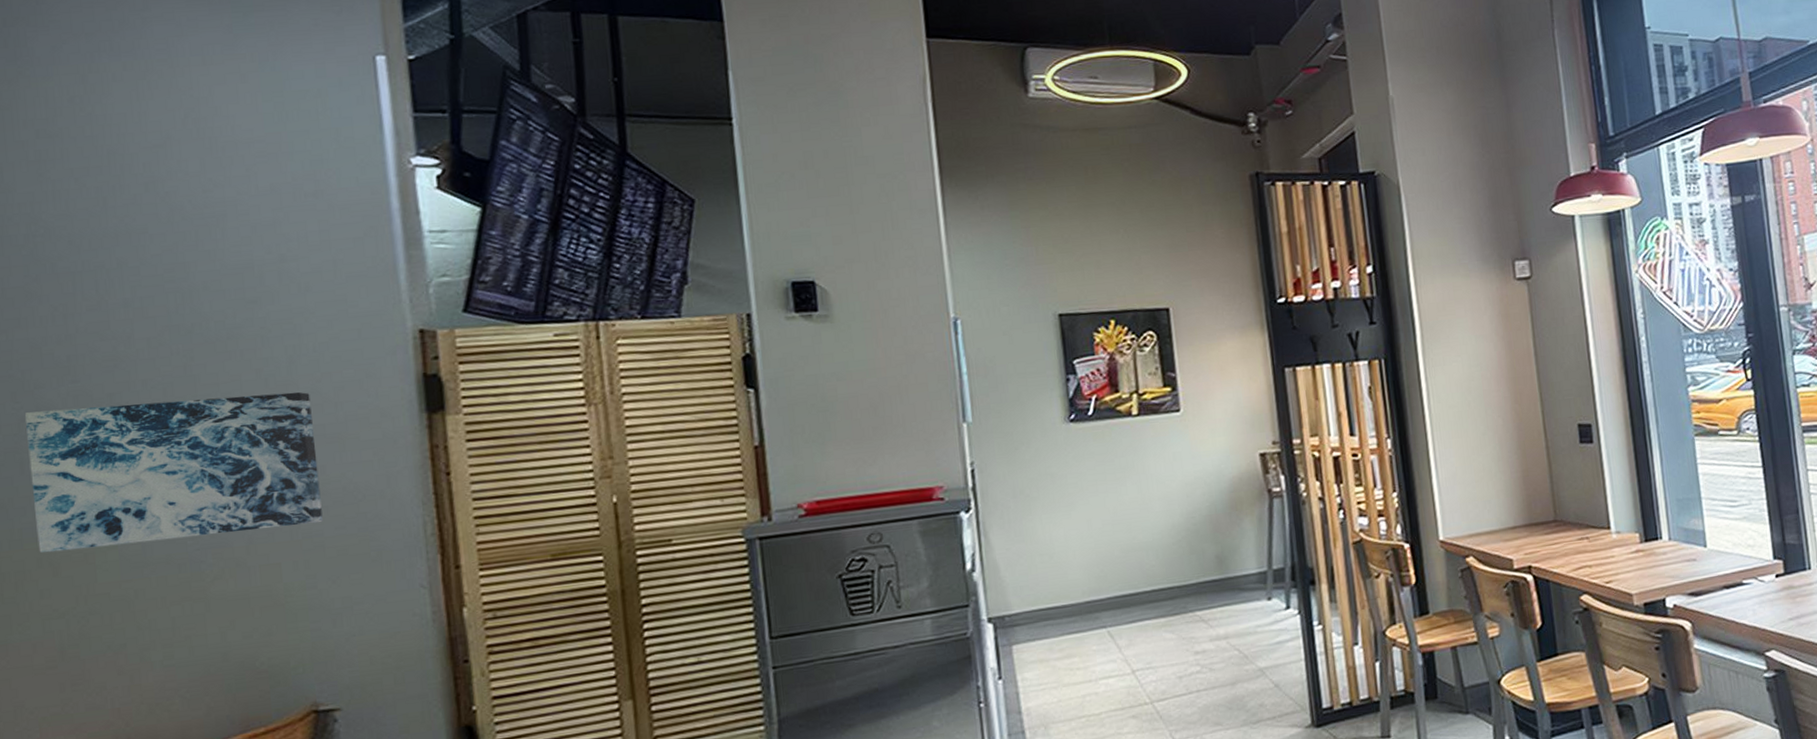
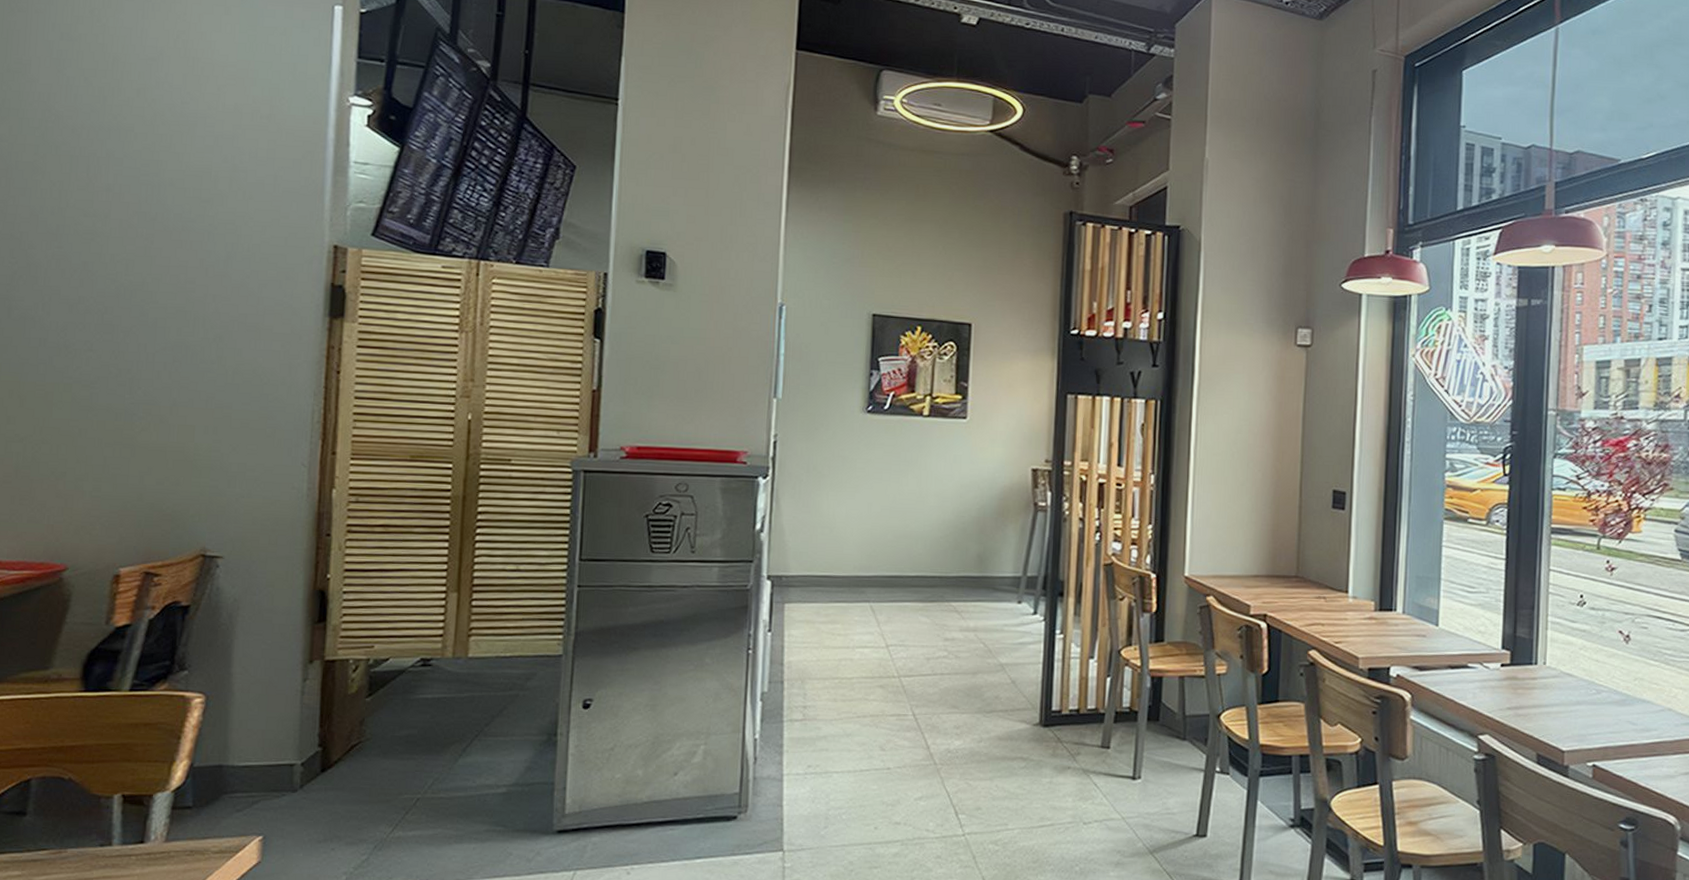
wall art: present [25,392,323,553] -> none [12,267,239,397]

